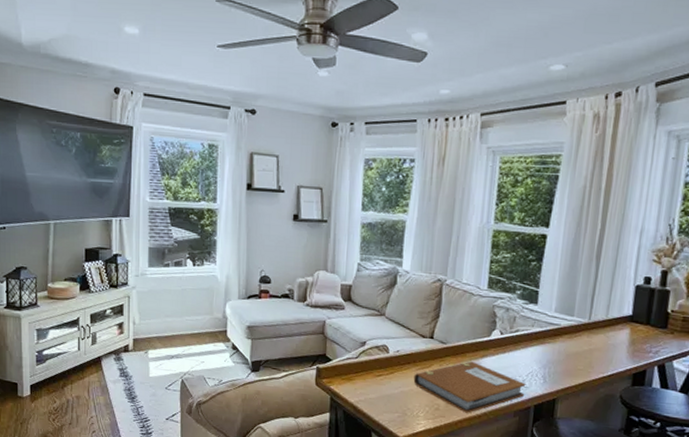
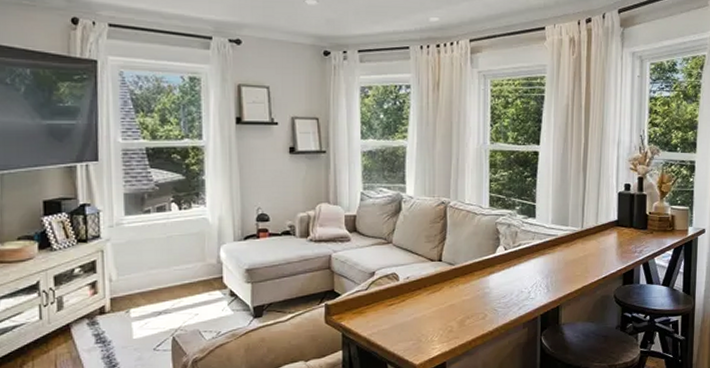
notebook: present [413,361,526,413] -> none [425,279,532,331]

